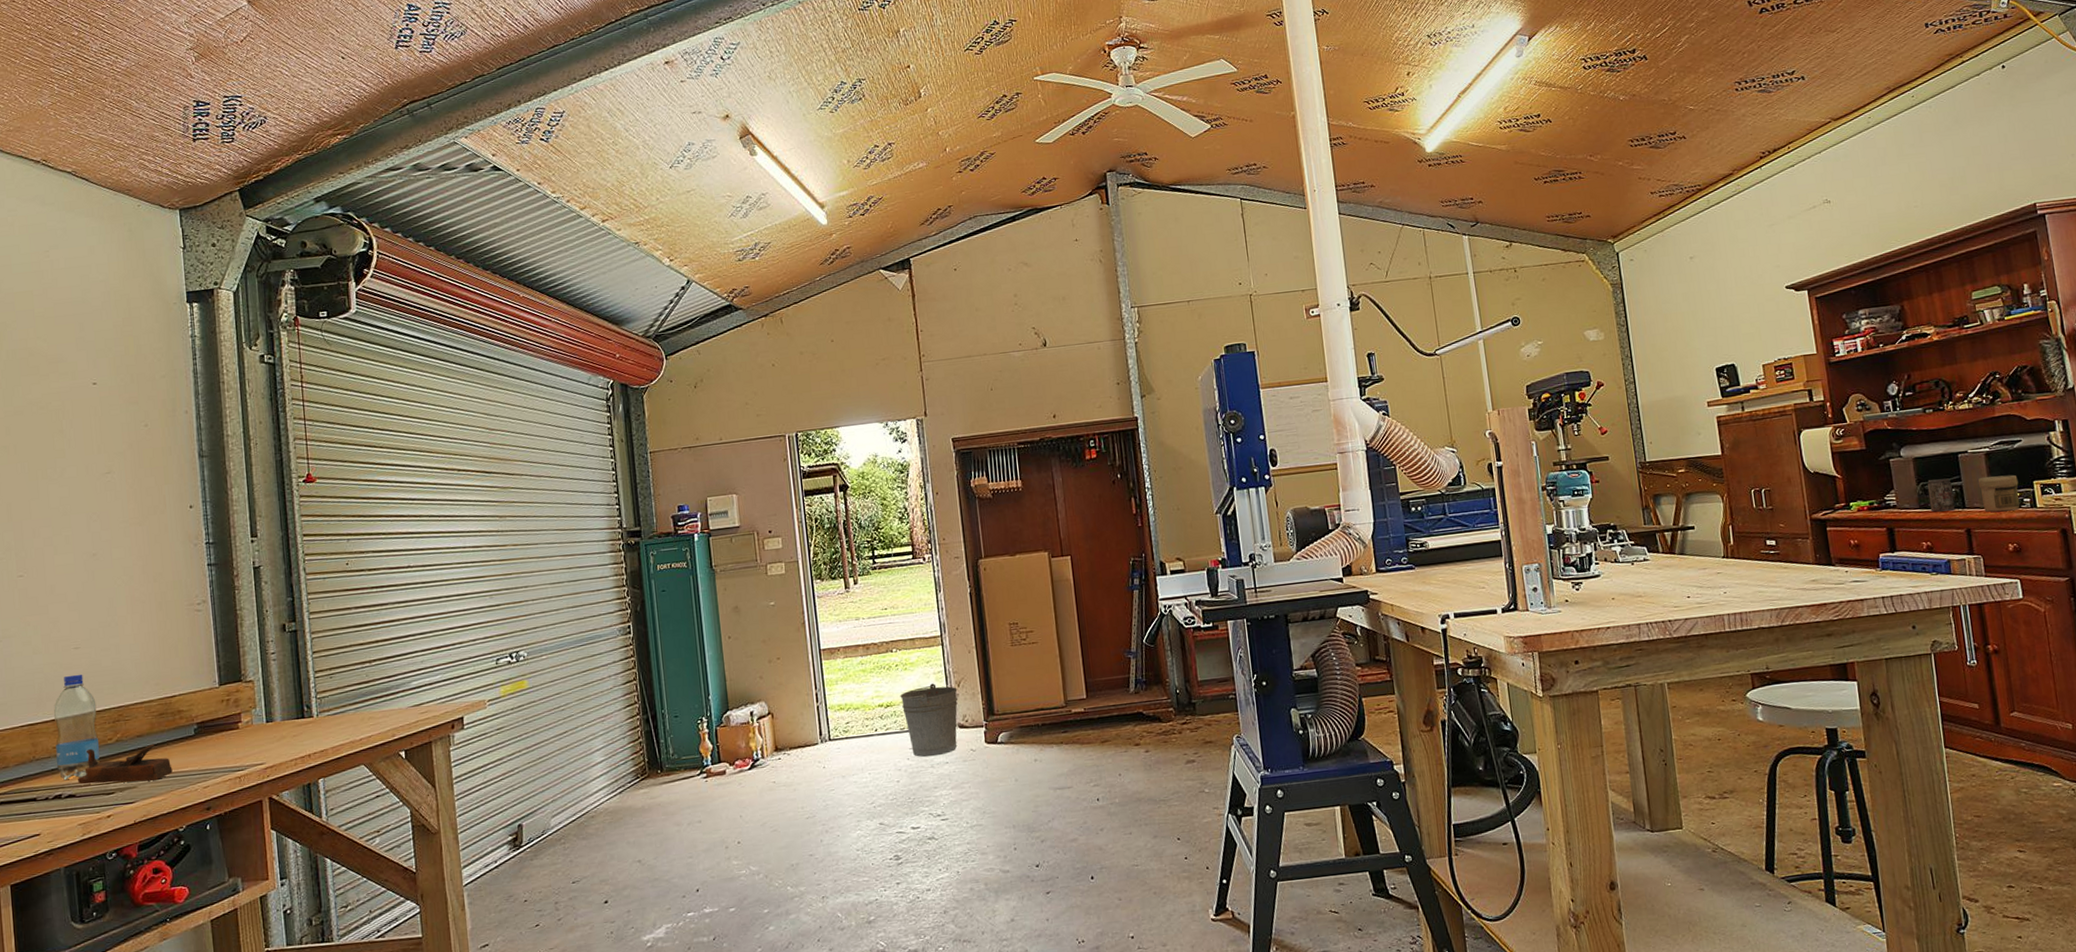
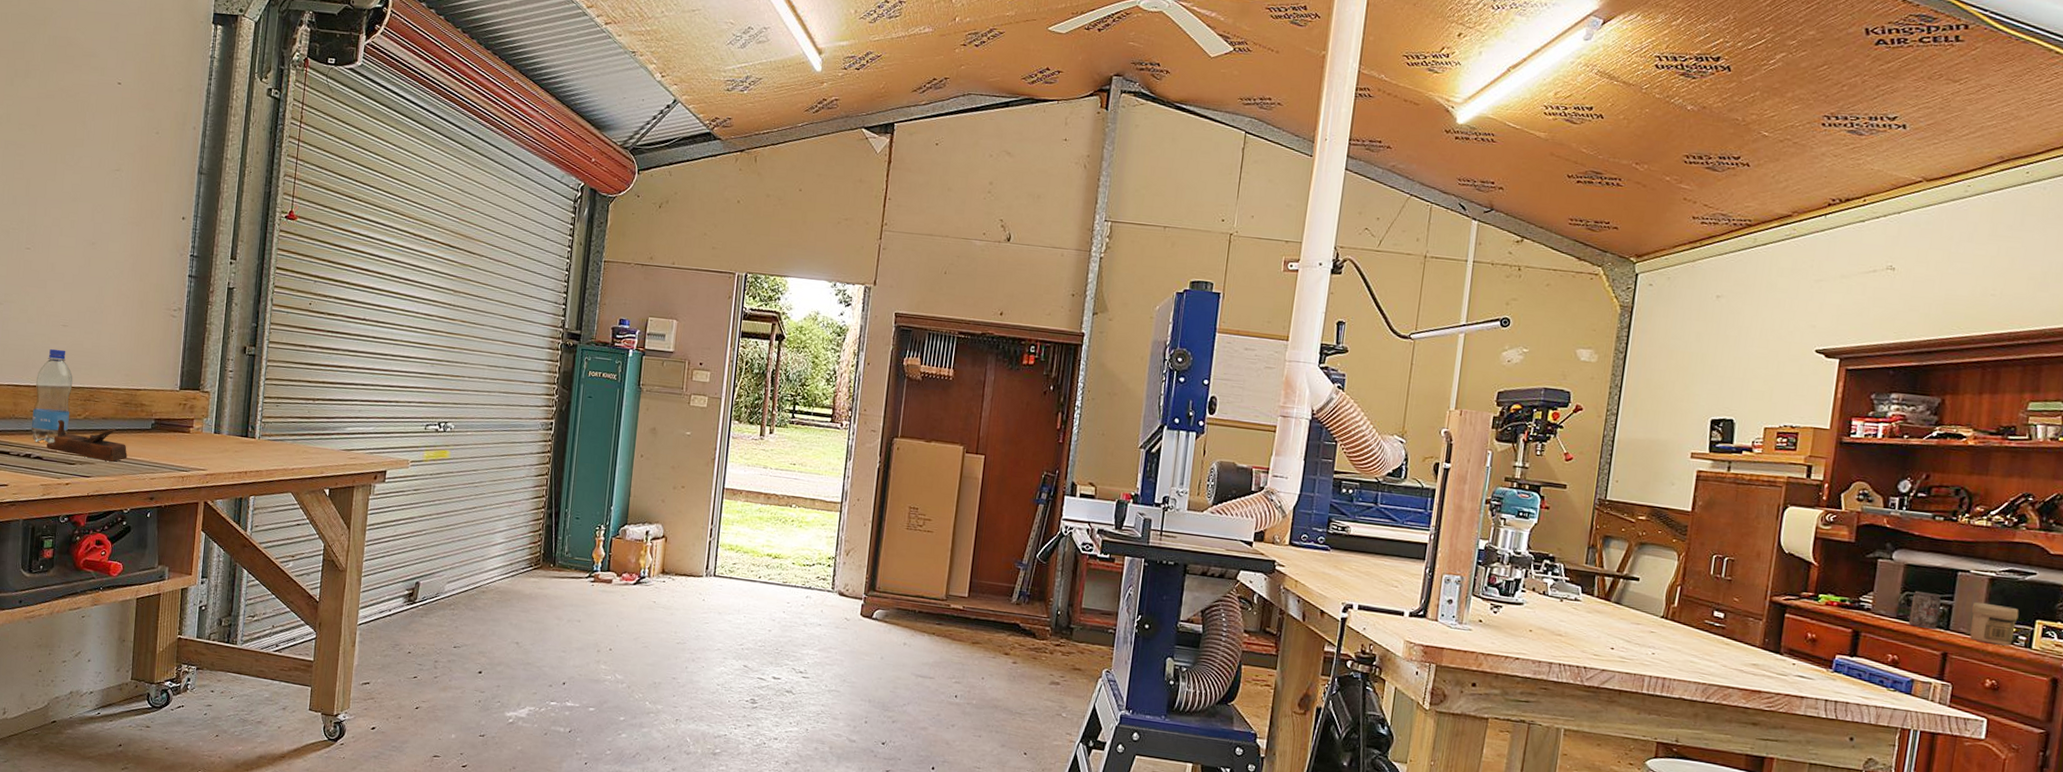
bucket: present [900,683,959,758] -> none [789,546,846,617]

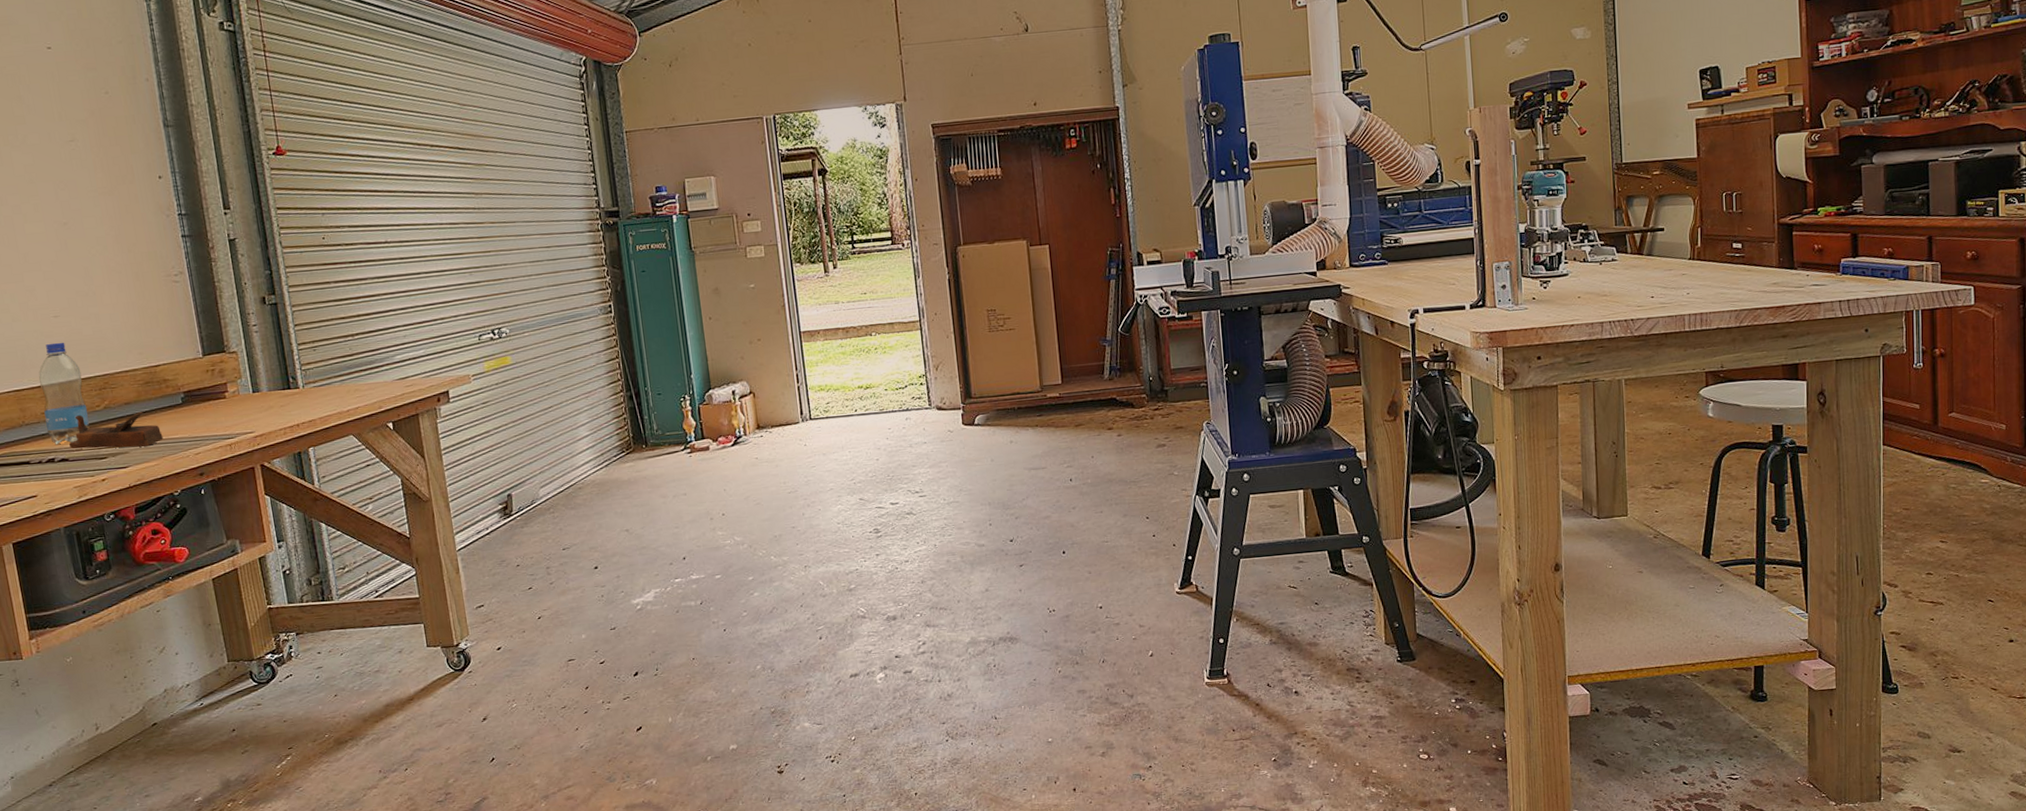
can: present [1908,590,1941,629] -> none [1895,186,1920,219]
jar: present [1969,602,2019,646] -> none [1945,183,1984,221]

